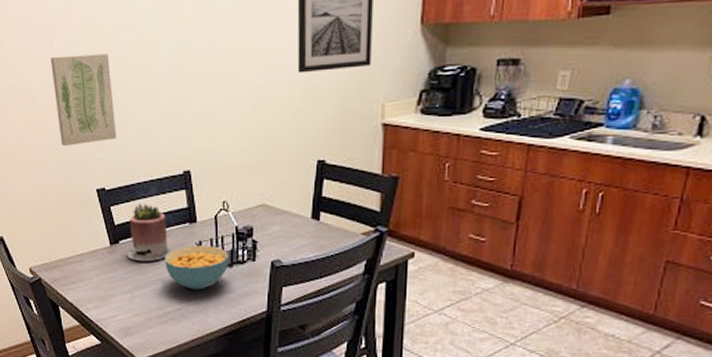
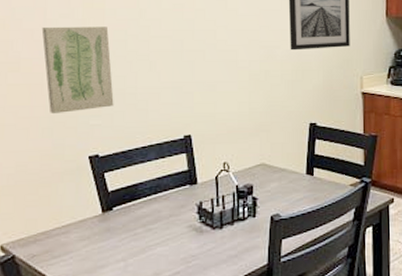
succulent planter: present [127,204,172,261] -> none [121,168,171,227]
cereal bowl: present [164,245,230,290] -> none [162,205,231,251]

